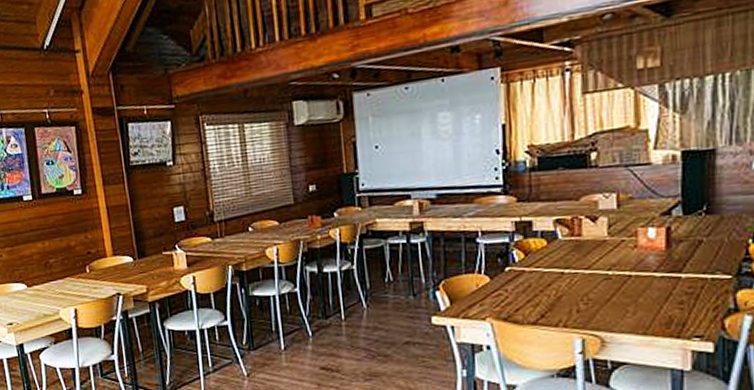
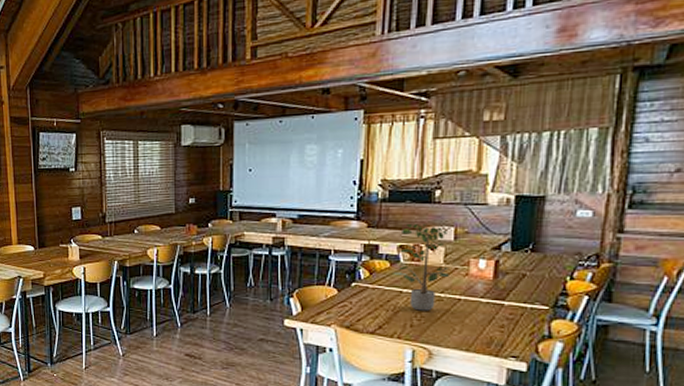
potted plant: none [549,192,615,293] -> present [391,224,449,311]

